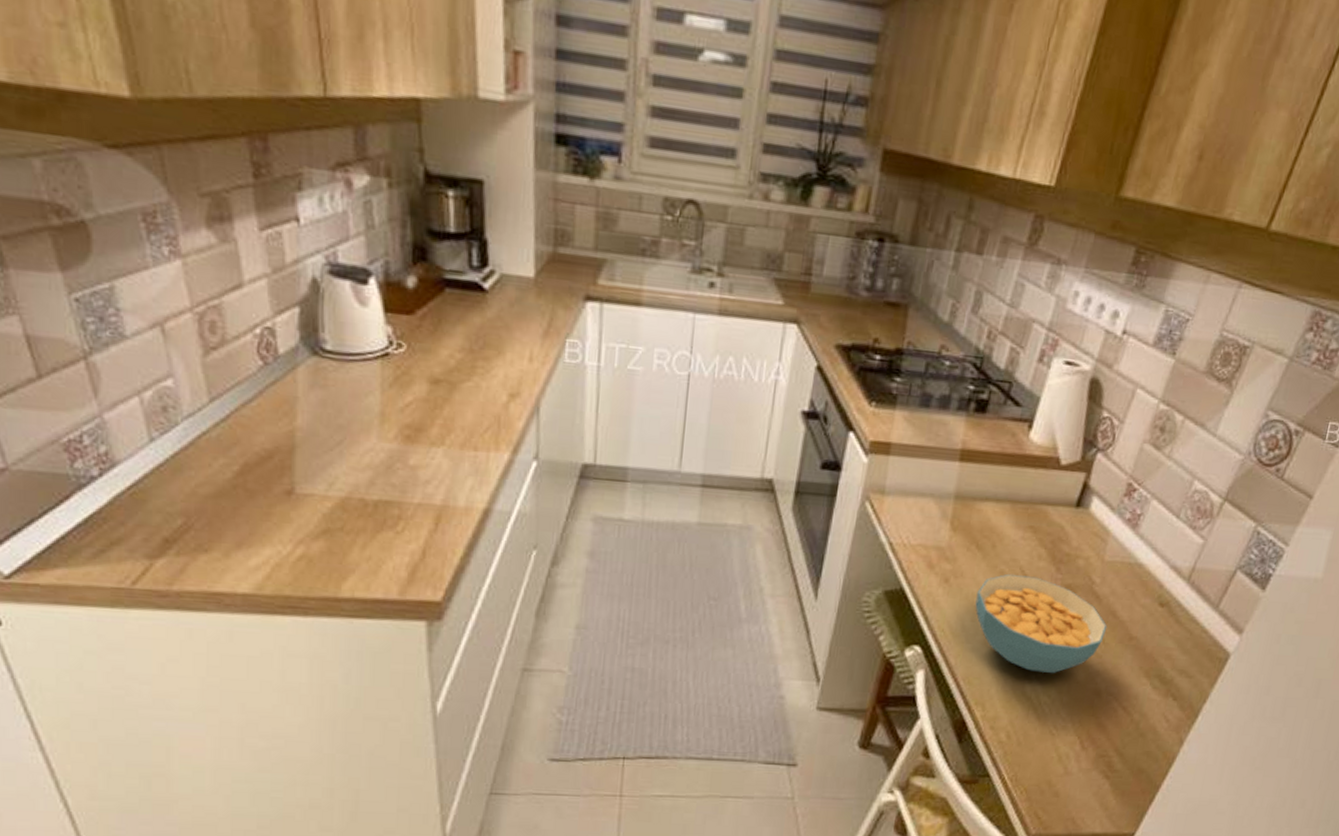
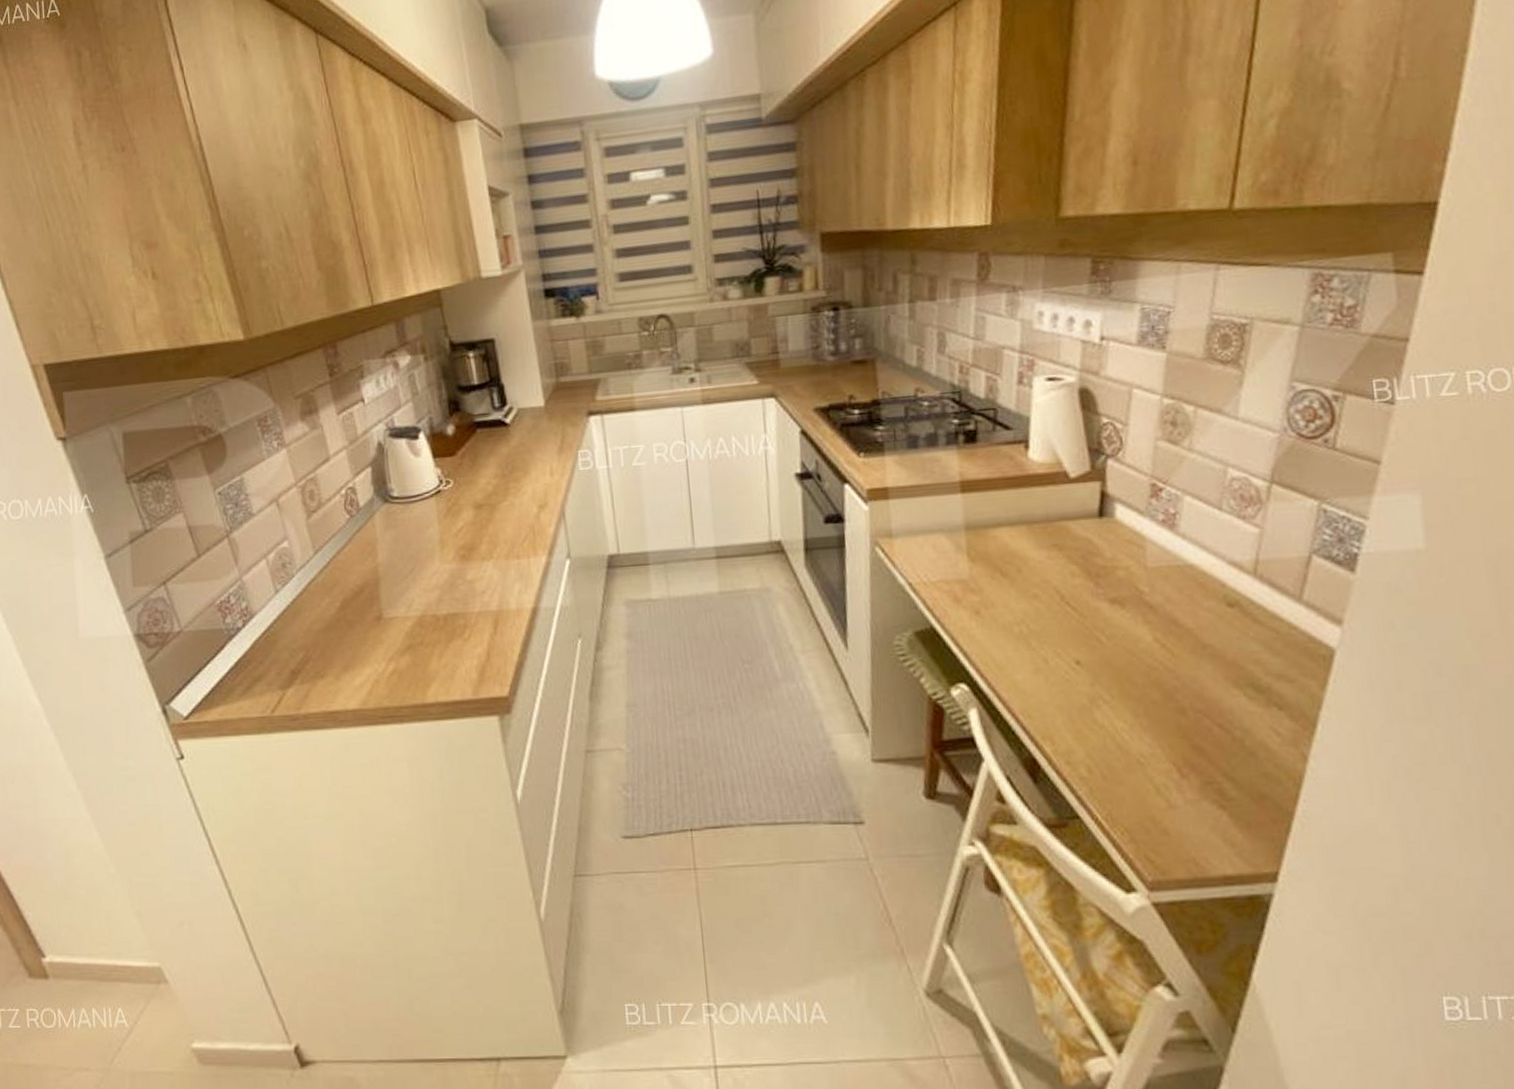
cereal bowl: present [975,573,1108,674] -> none [1013,595,1173,697]

